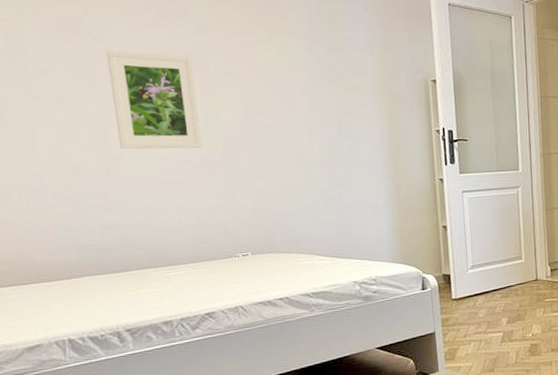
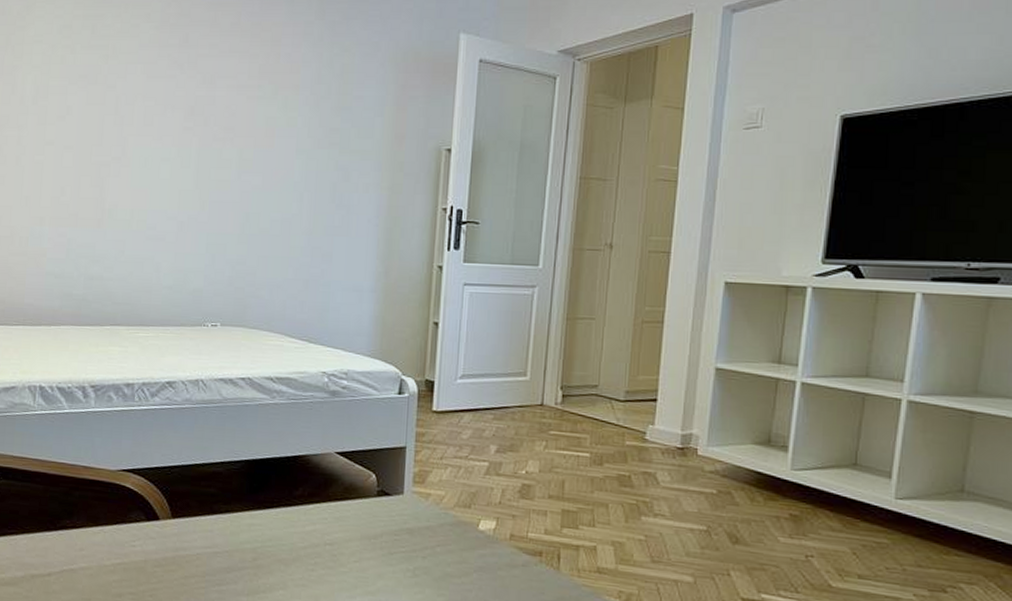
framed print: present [106,51,203,149] -> none [114,100,194,205]

